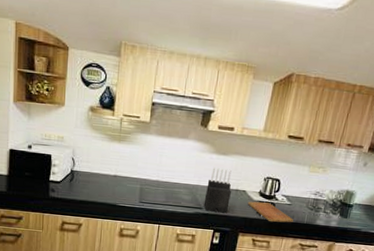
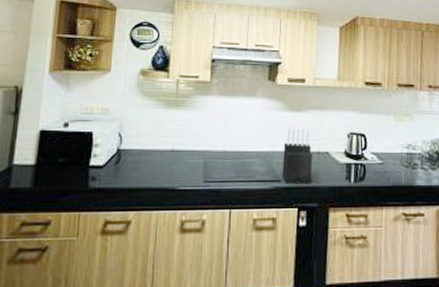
cutting board: present [247,201,293,223] -> none [333,163,389,188]

